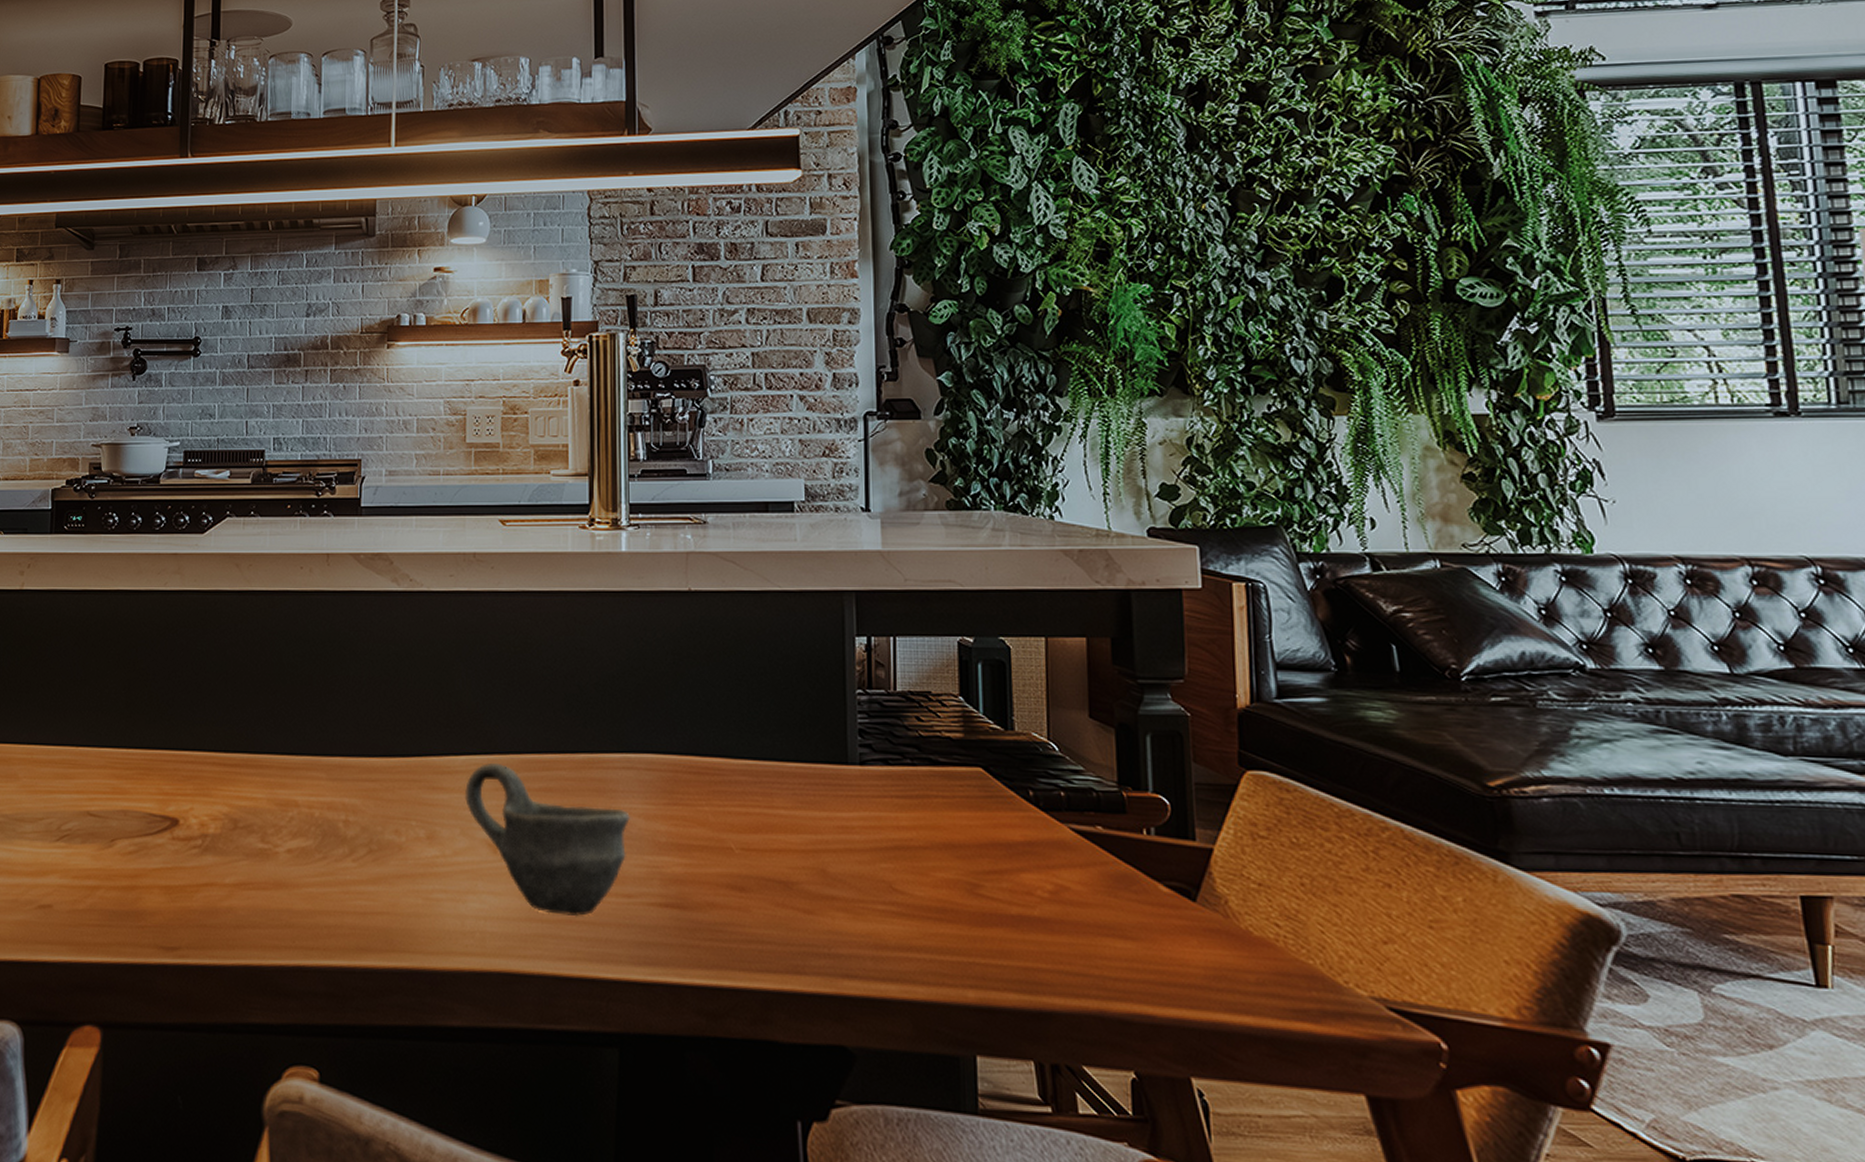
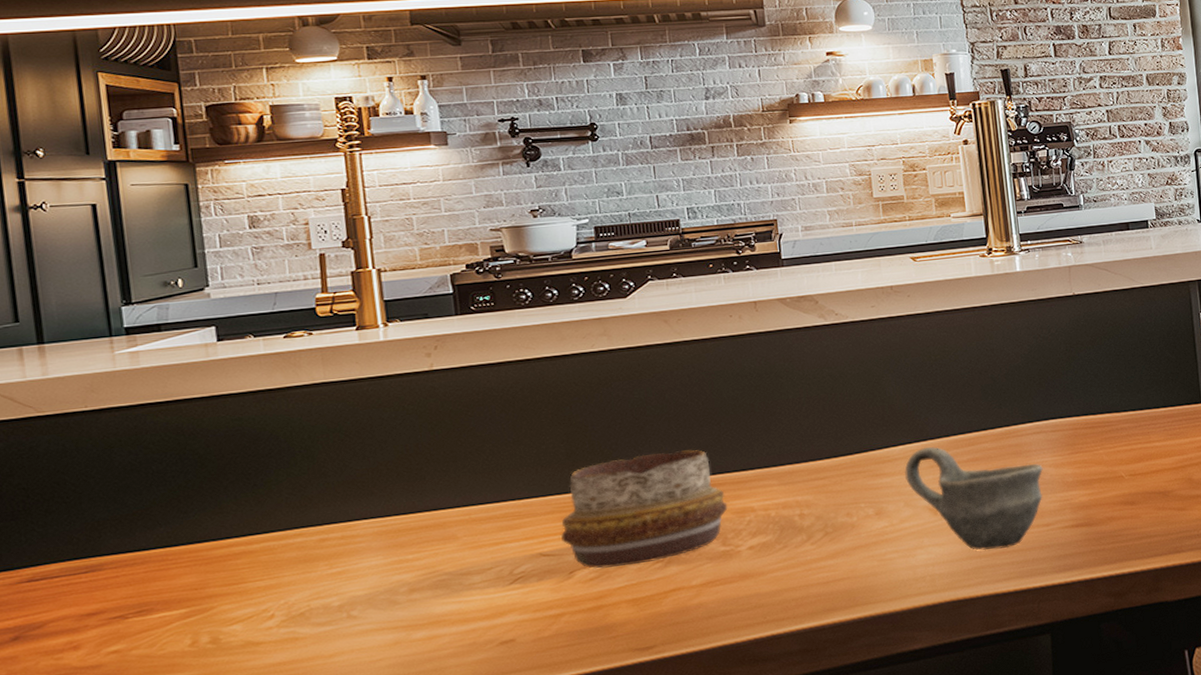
decorative bowl: none [109,716,272,846] -> present [561,450,728,569]

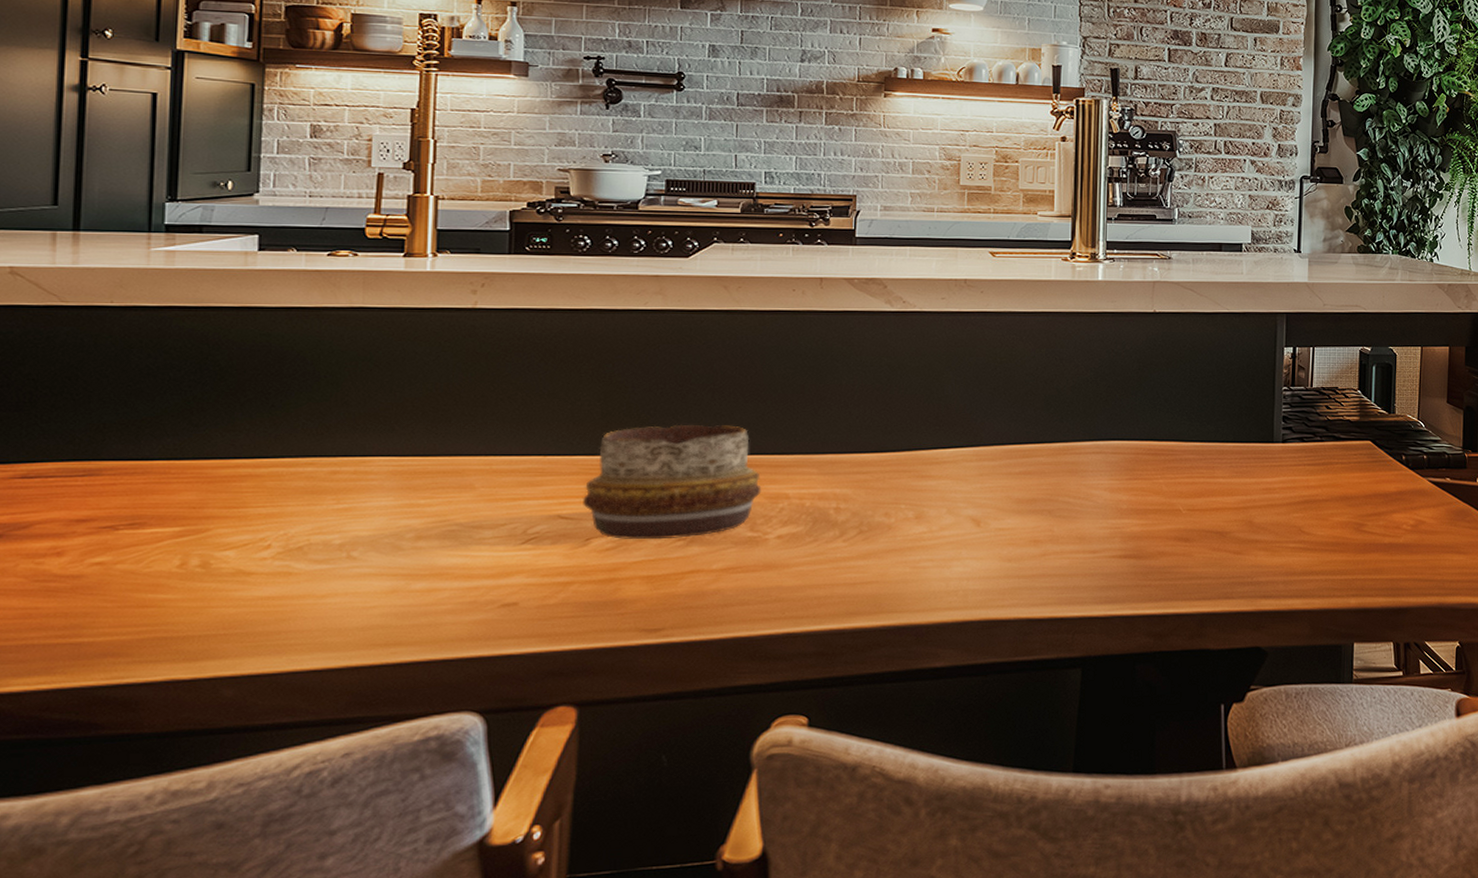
cup: present [905,446,1043,551] -> none [952,453,1097,572]

